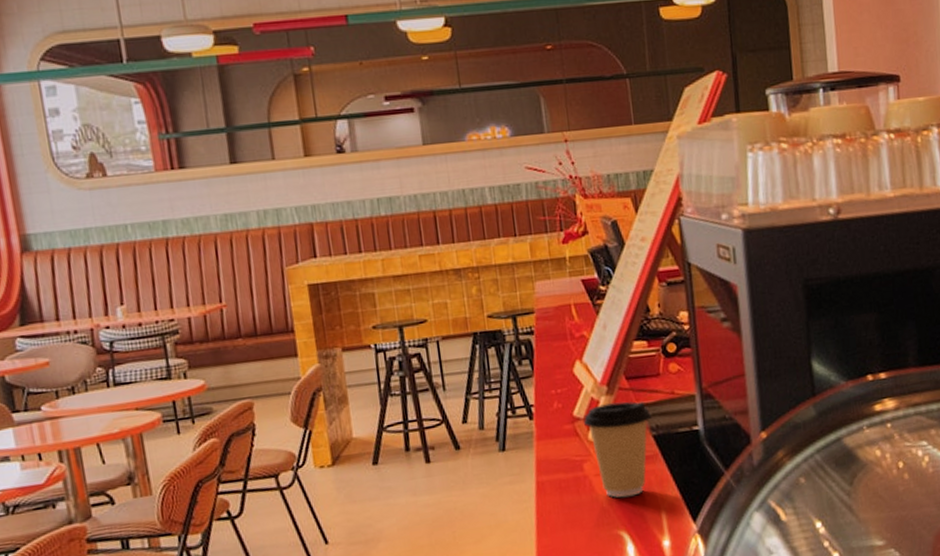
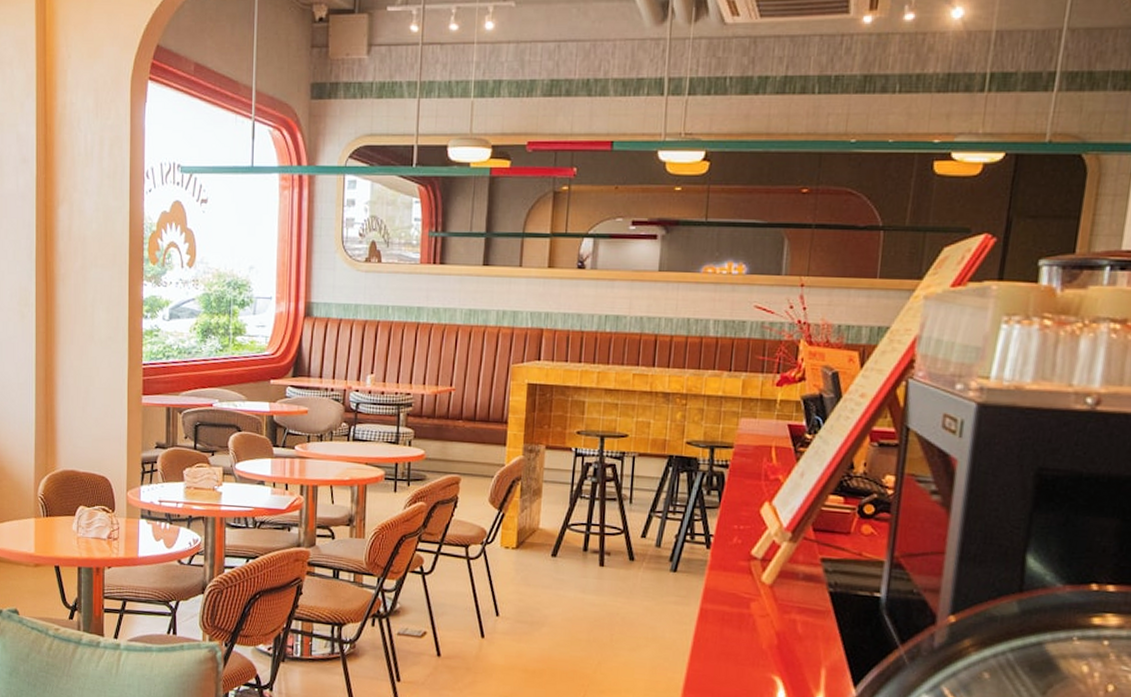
coffee cup: present [584,401,652,498] -> none [760,549,833,646]

